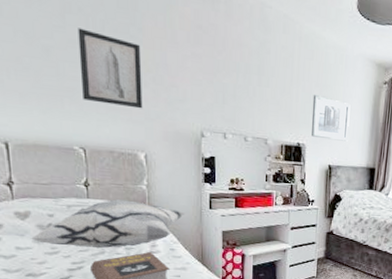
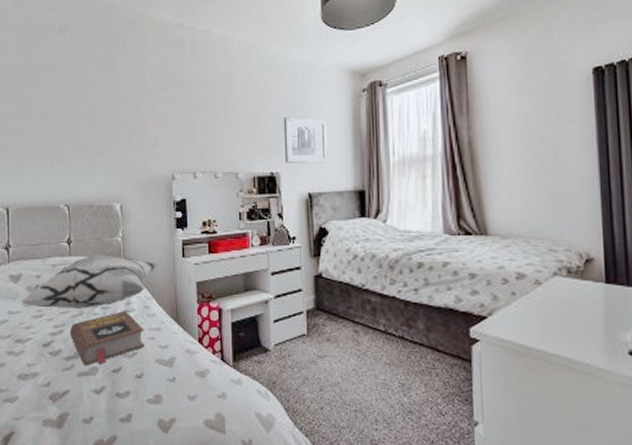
wall art: present [77,28,143,109] -> none [66,95,118,160]

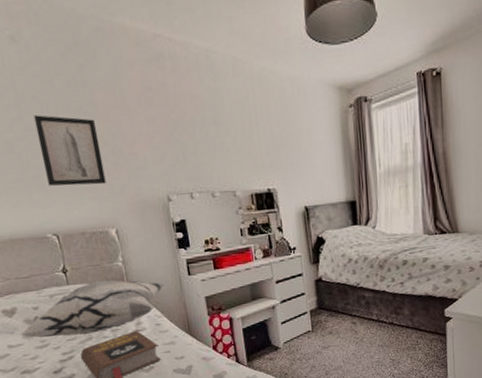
wall art: none [66,95,118,160] -> present [33,115,107,186]
wall art: present [283,117,328,164] -> none [275,134,321,179]

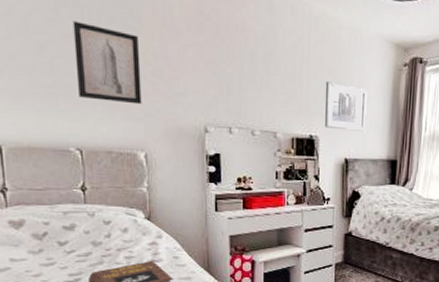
decorative pillow: present [19,280,164,338] -> none [24,204,188,258]
wall art: none [275,134,321,179] -> present [324,81,367,132]

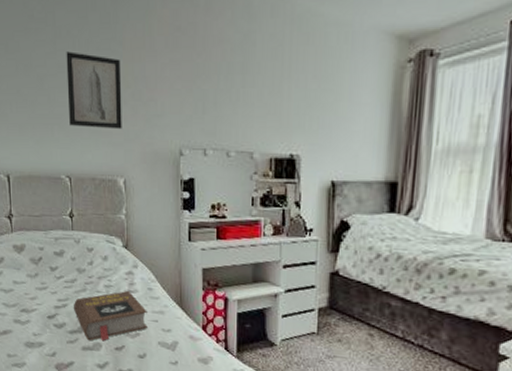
wall art: present [324,81,367,132] -> none [307,90,360,147]

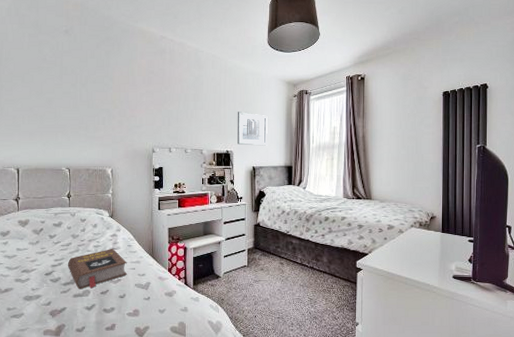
wall art: present [66,51,122,130] -> none [70,83,111,136]
wall art: none [307,90,360,147] -> present [237,112,268,146]

